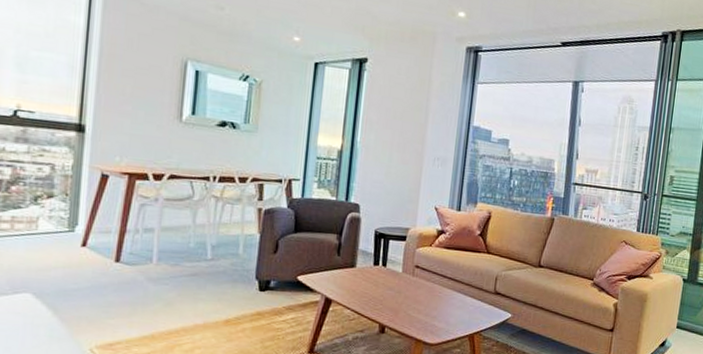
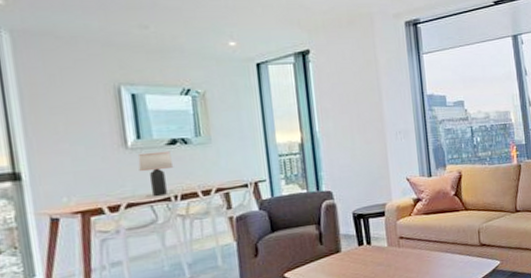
table lamp: none [187,128,219,175] -> present [137,150,174,197]

